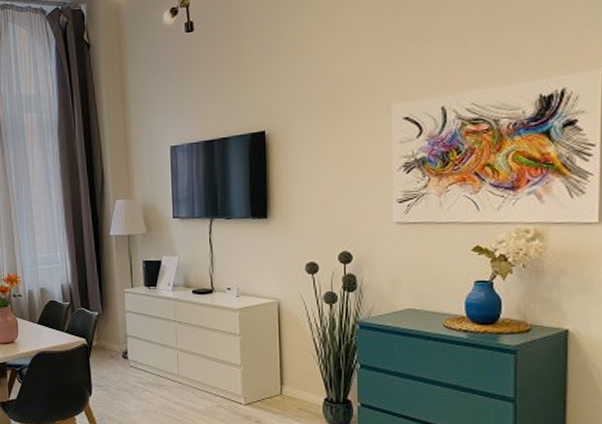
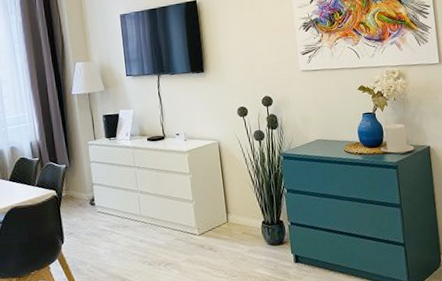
candle: none [494,297,544,336] -> present [380,123,414,155]

